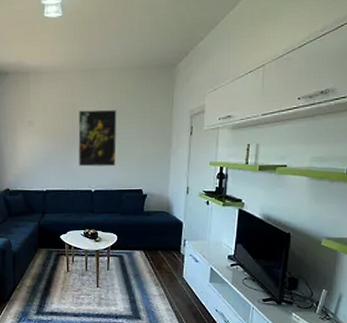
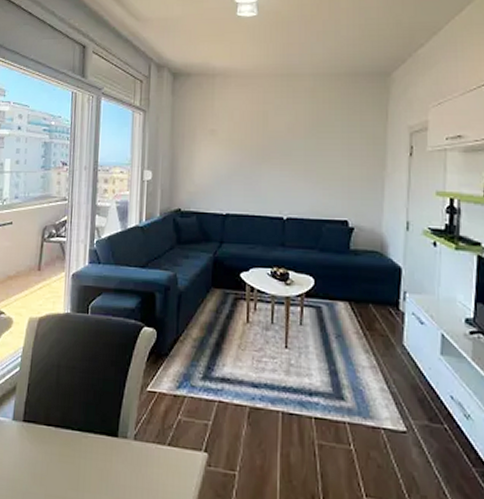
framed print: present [78,109,117,167] -> none [269,120,318,189]

